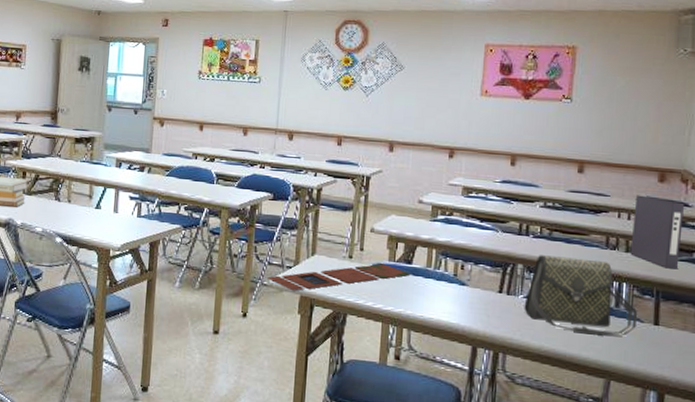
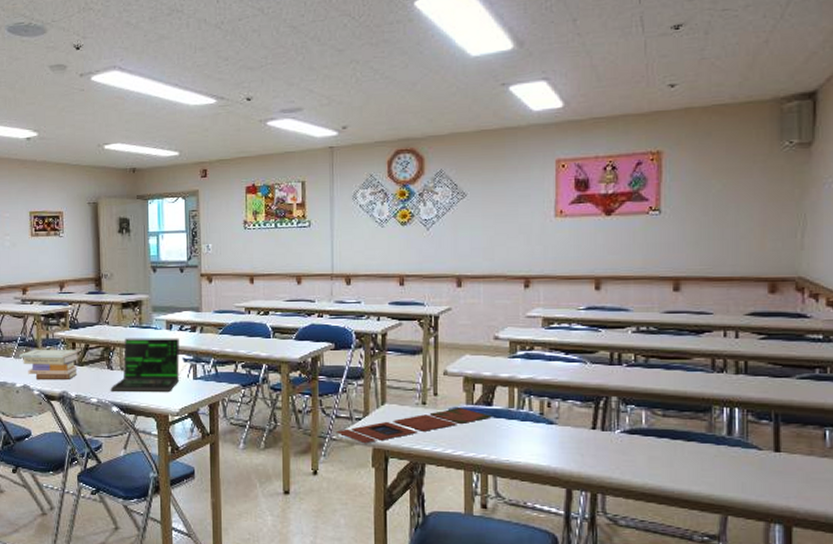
laptop: none [56,172,140,228] -> present [110,338,194,393]
shoulder bag: present [524,255,638,336] -> none [622,385,755,468]
binder: present [630,195,684,269] -> none [741,309,801,389]

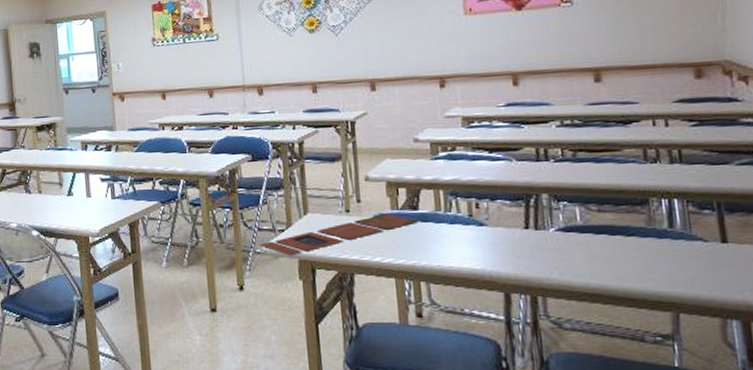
laptop: present [110,338,194,393] -> none [29,158,111,216]

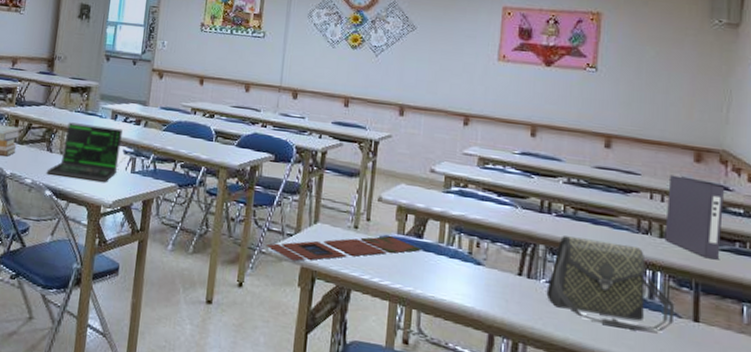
laptop: none [29,158,111,216] -> present [46,122,135,183]
shoulder bag: none [557,177,699,263] -> present [546,235,675,332]
binder: none [671,95,739,176] -> present [664,175,724,260]

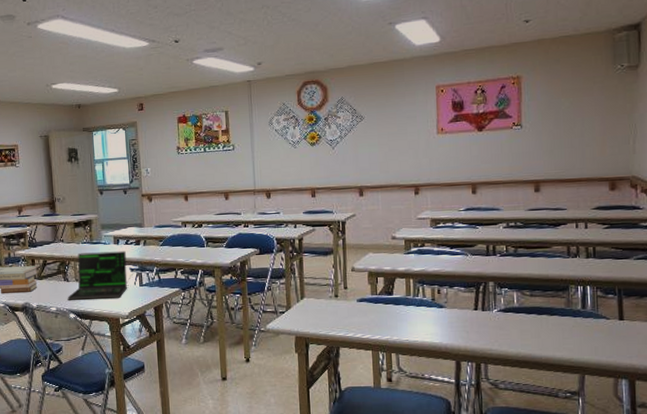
papers: present [266,236,421,262] -> none [264,298,393,333]
shoulder bag: present [546,235,675,332] -> none [498,269,604,337]
binder: present [664,175,724,260] -> none [590,204,637,268]

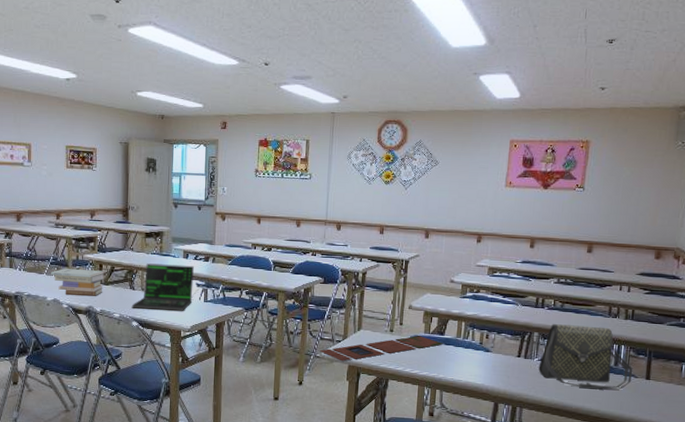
papers: none [264,298,393,333] -> present [320,336,443,362]
shoulder bag: none [498,269,604,337] -> present [538,324,633,390]

